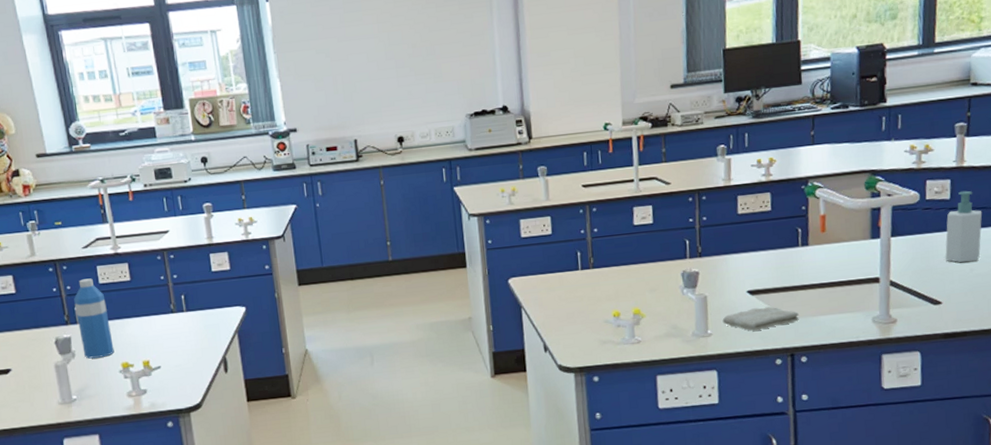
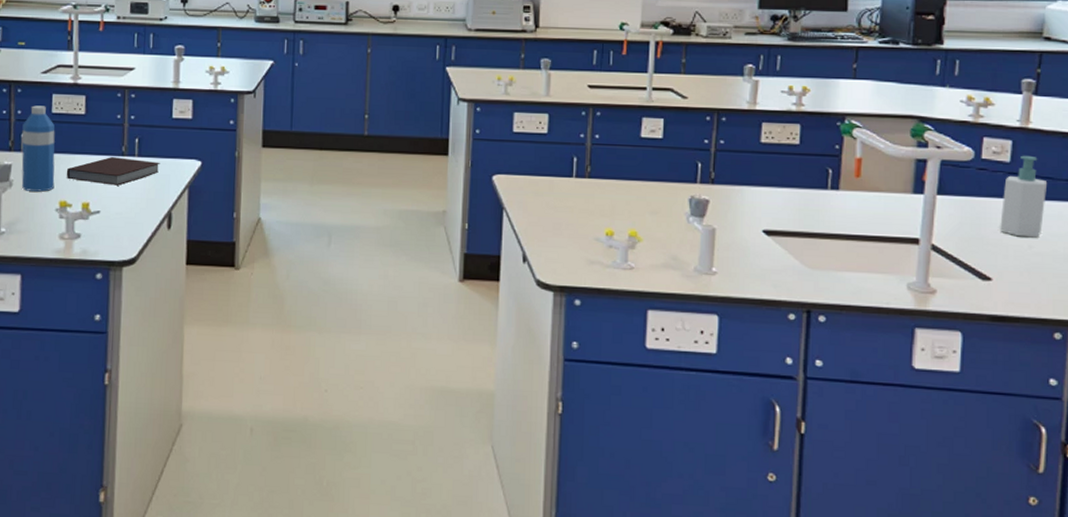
notebook: none [122,313,208,342] -> present [66,157,160,186]
washcloth: present [722,306,799,331] -> none [730,251,820,277]

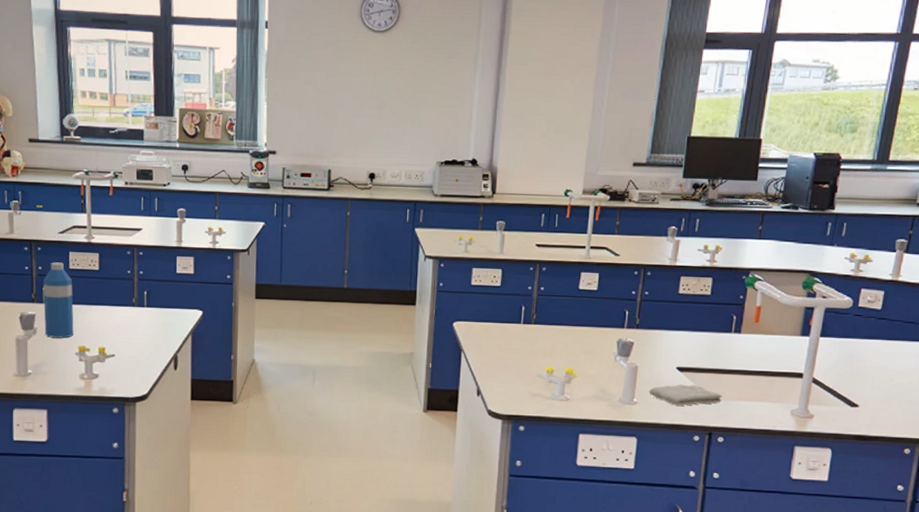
notebook: present [66,157,160,186] -> none [84,307,167,332]
washcloth: none [730,251,820,277] -> present [649,384,722,406]
soap bottle: present [1000,155,1048,238] -> none [868,303,910,372]

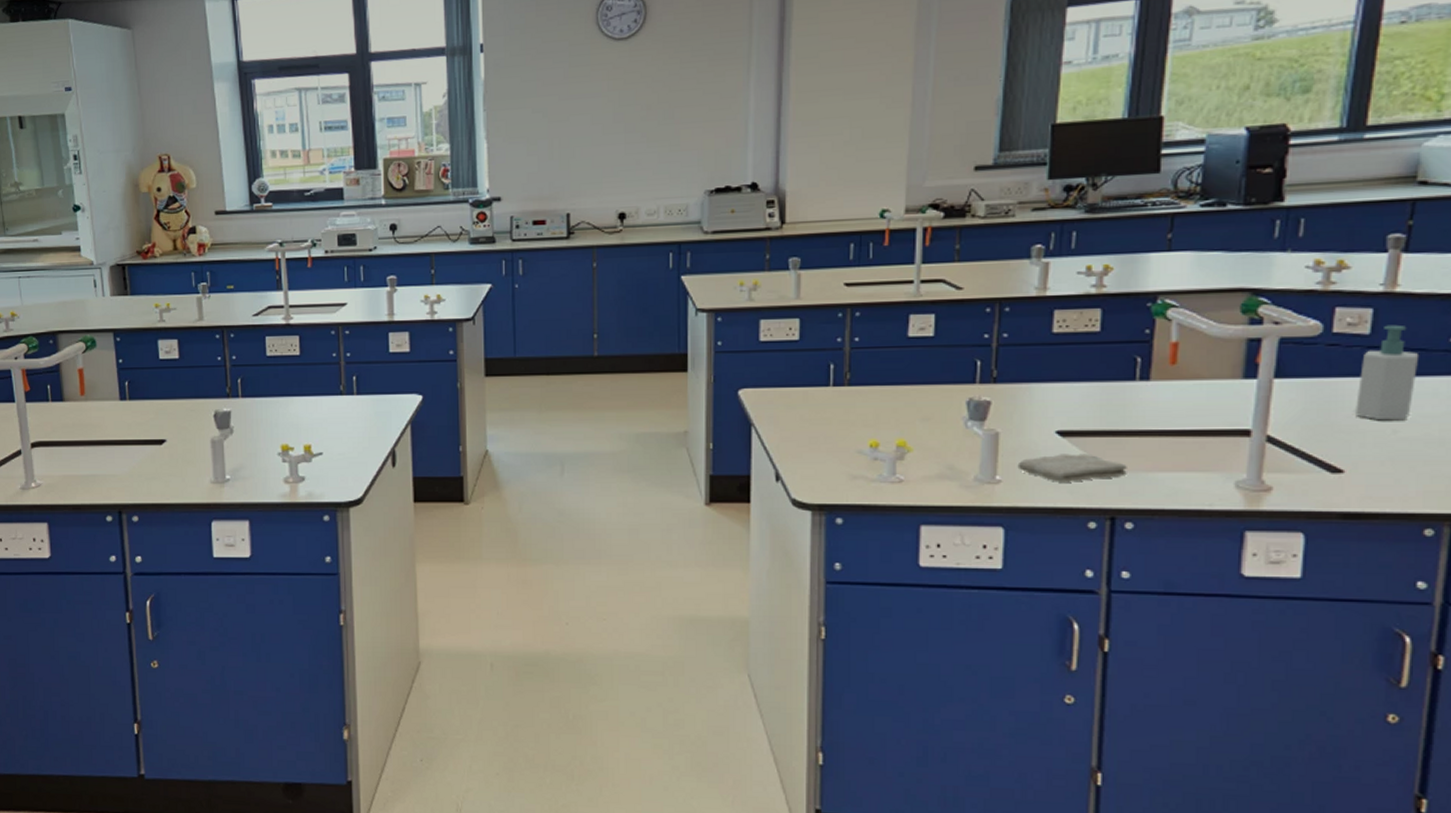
water bottle: present [43,262,74,338] -> none [238,349,275,437]
soap bottle: none [868,303,910,372] -> present [1355,324,1420,421]

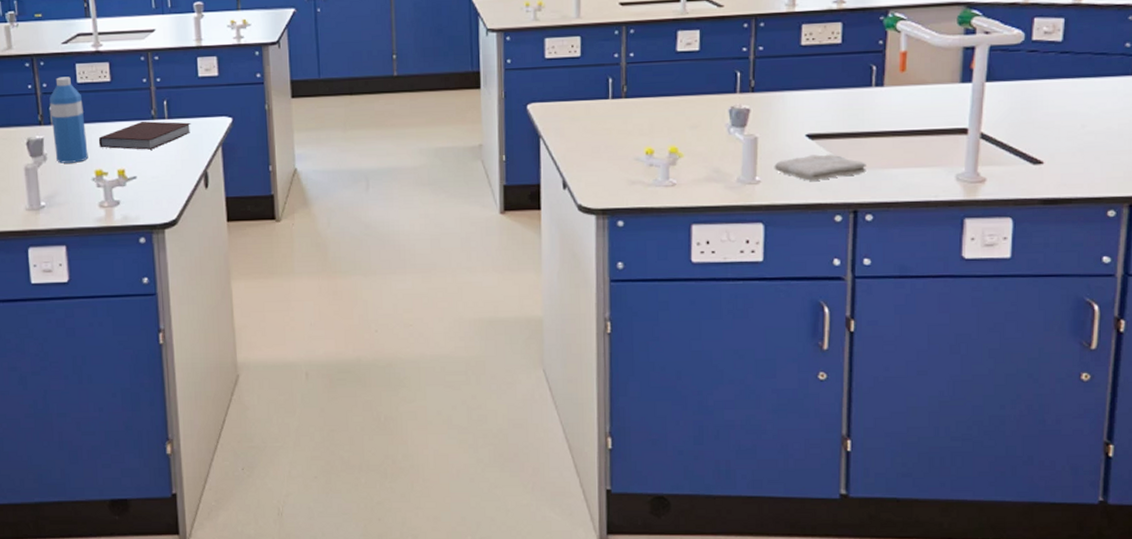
water bottle: none [238,349,275,437] -> present [49,76,88,163]
notebook: none [285,397,380,426] -> present [98,121,191,150]
soap bottle: present [1355,324,1420,421] -> none [1052,32,1102,117]

